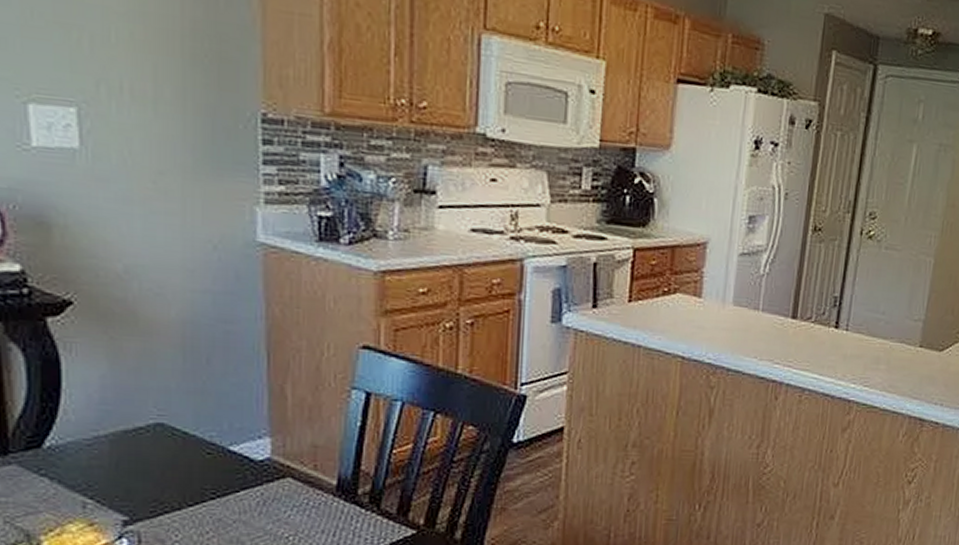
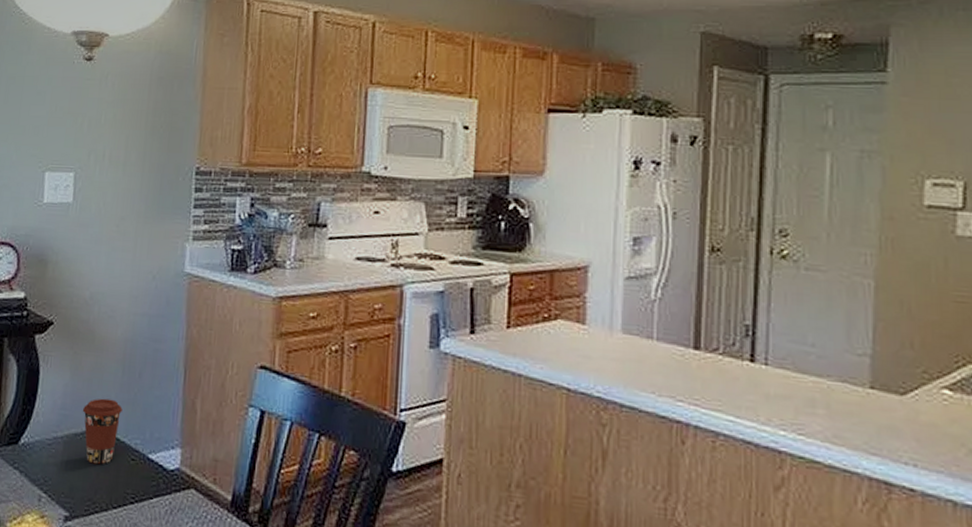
coffee cup: none [131,389,188,462] -> present [82,398,122,465]

